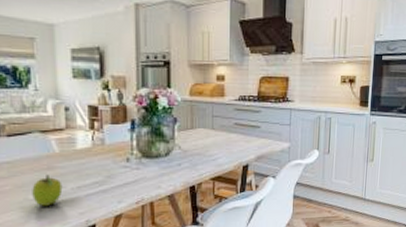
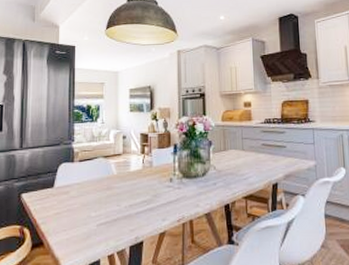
fruit: present [32,174,63,207] -> none [94,194,118,224]

